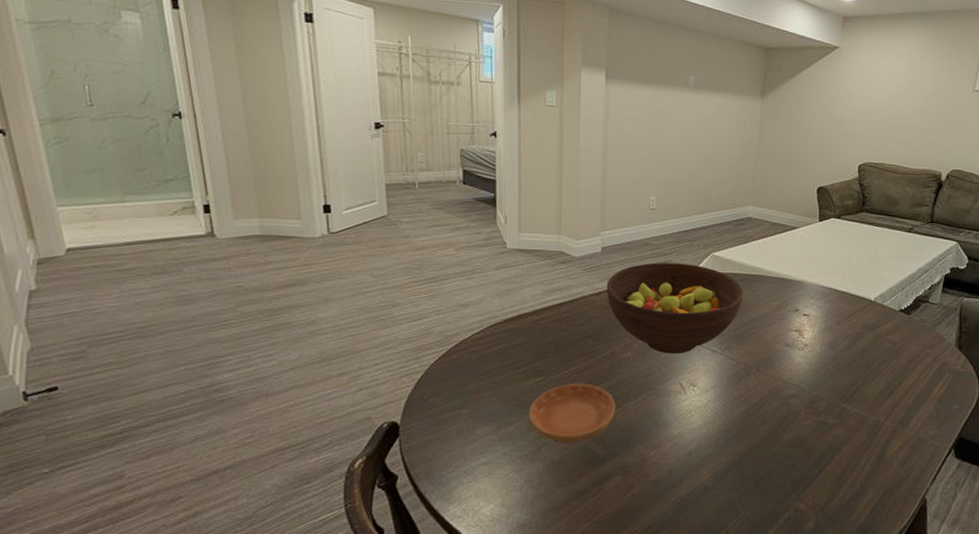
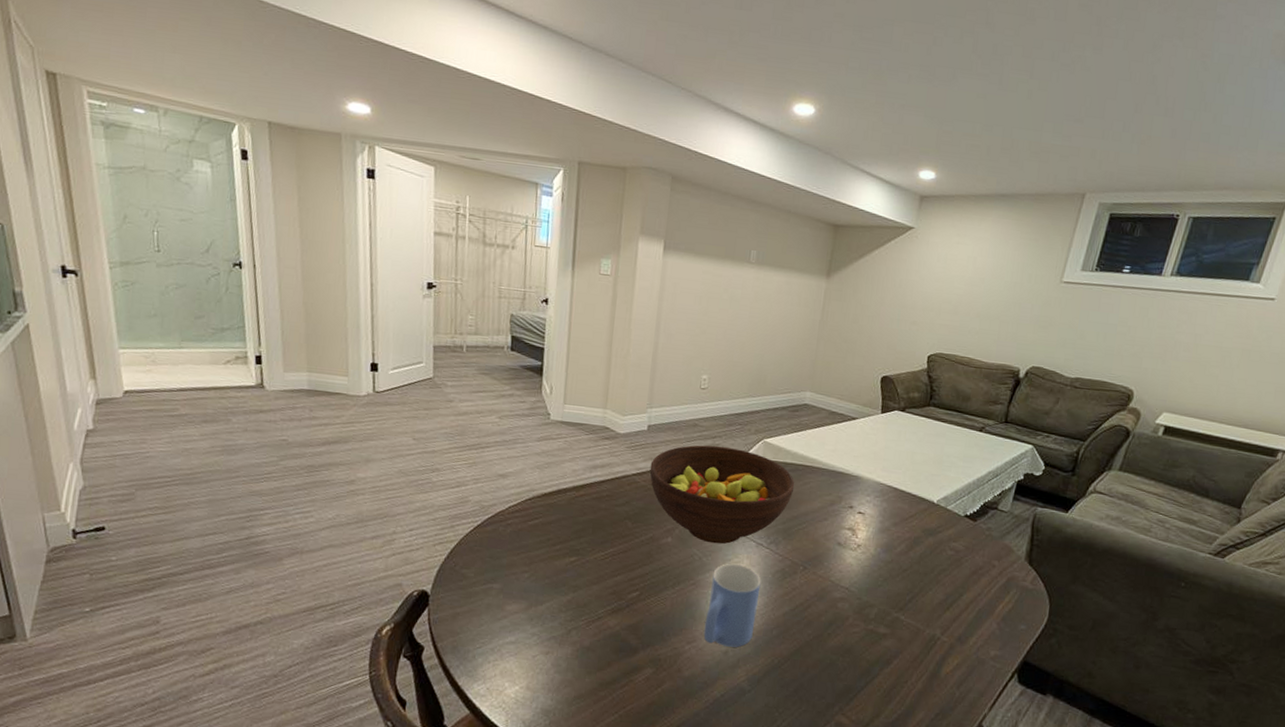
saucer: present [528,383,615,443] -> none [560,566,652,630]
mug: none [667,371,718,449] -> present [703,563,761,648]

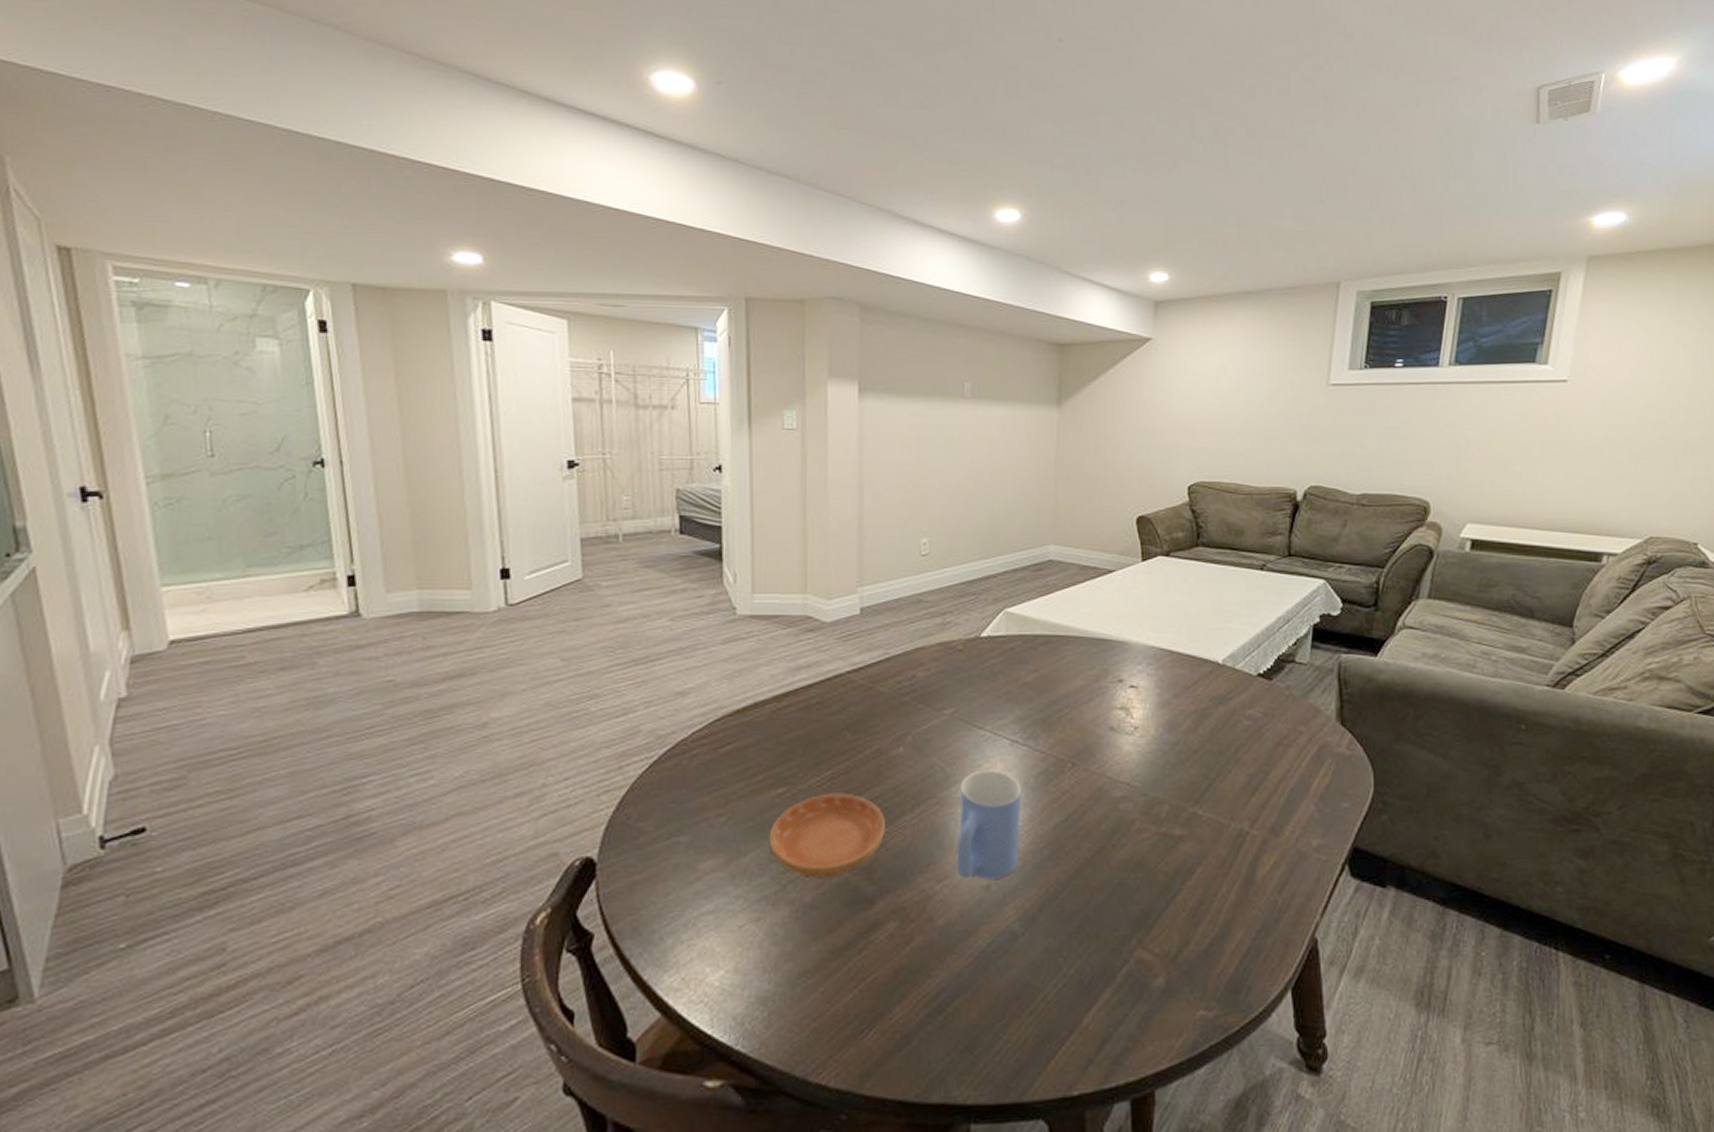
saucer: none [560,566,652,630] -> present [769,793,885,878]
fruit bowl: present [649,445,795,544] -> none [868,623,1049,748]

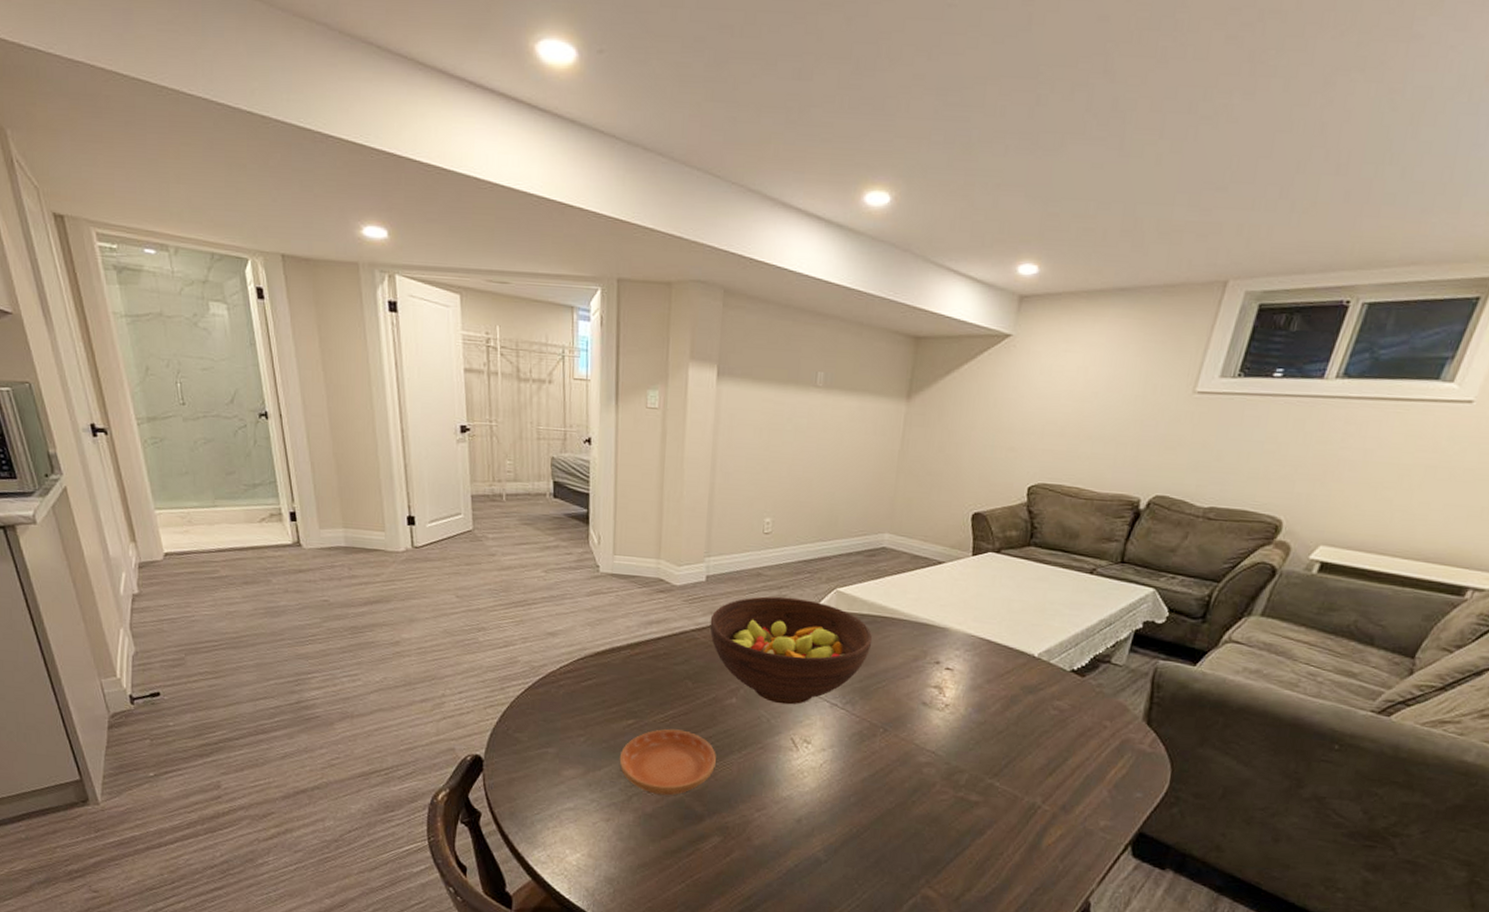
fruit bowl: none [868,623,1049,748] -> present [709,596,873,705]
mug: present [957,770,1022,879] -> none [774,725,837,815]

